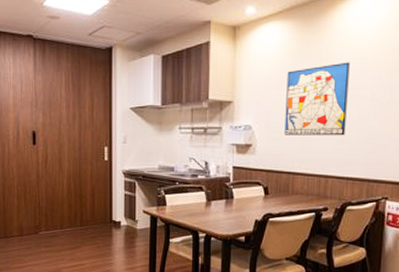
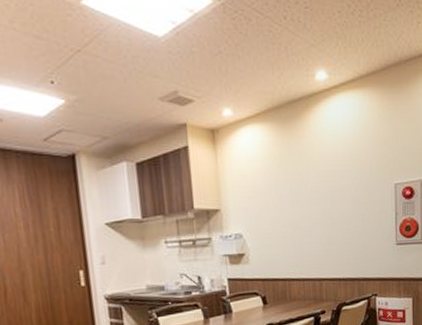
wall art: present [284,62,350,136] -> none [272,164,333,242]

